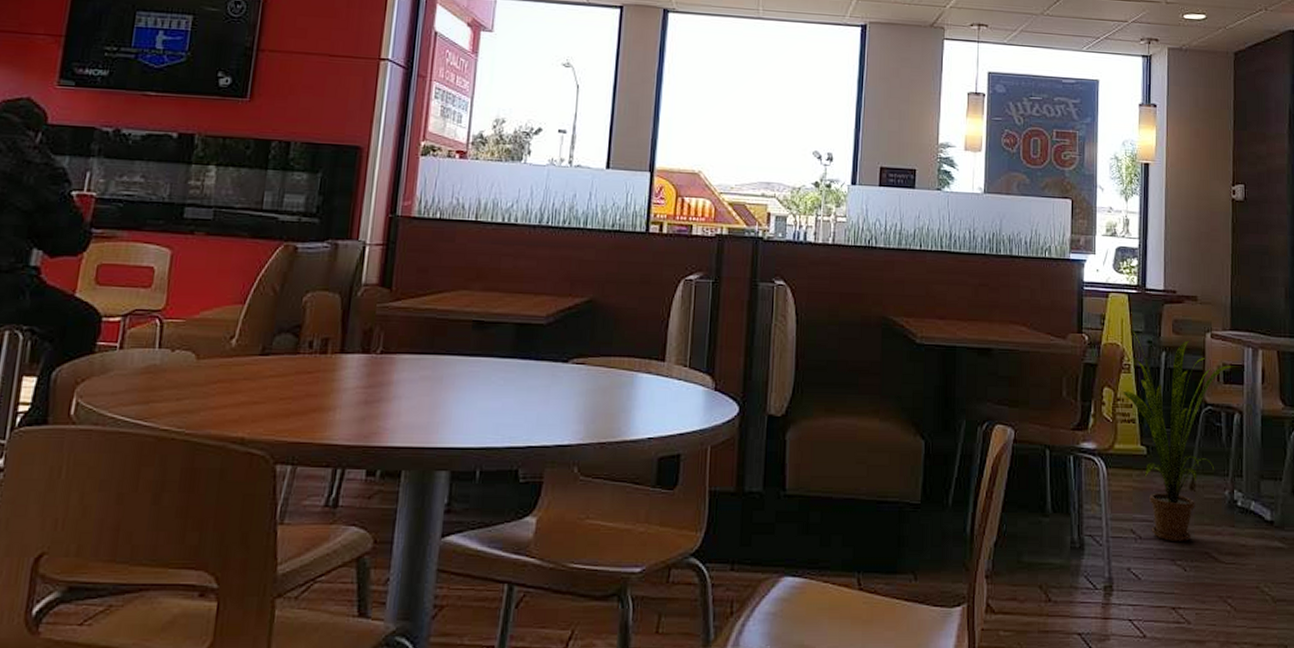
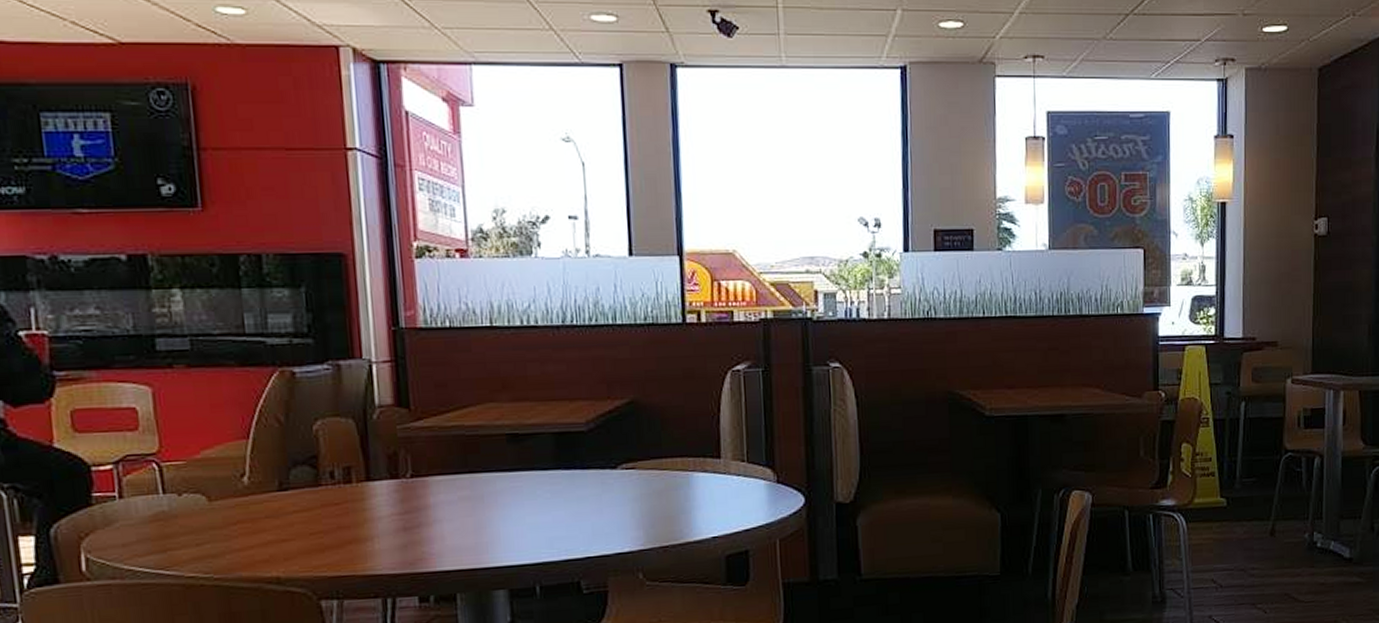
house plant: present [1122,329,1238,543] -> none [1201,381,1319,587]

